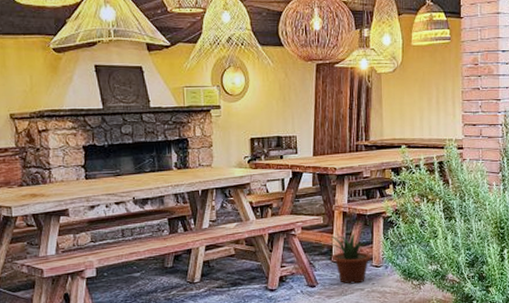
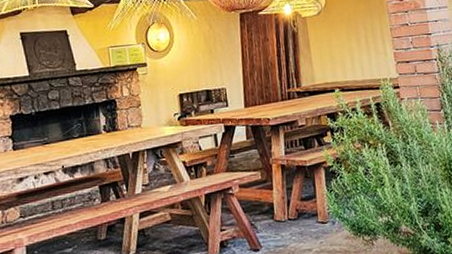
potted plant: present [324,234,372,284] -> none [265,188,317,245]

